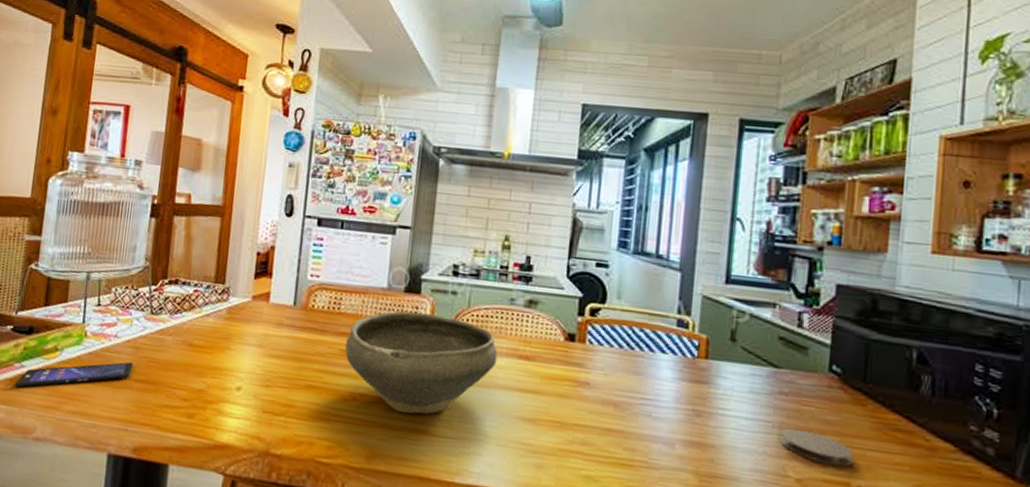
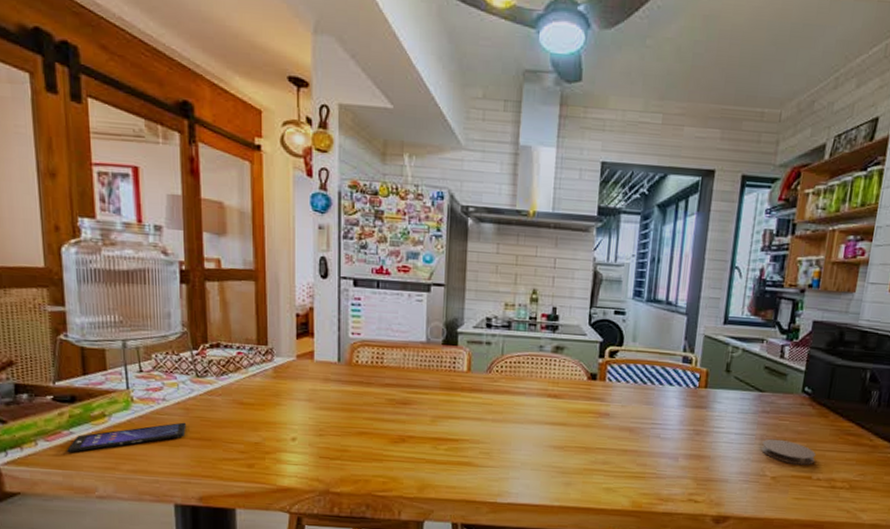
bowl: present [344,311,498,414] -> none [390,361,530,450]

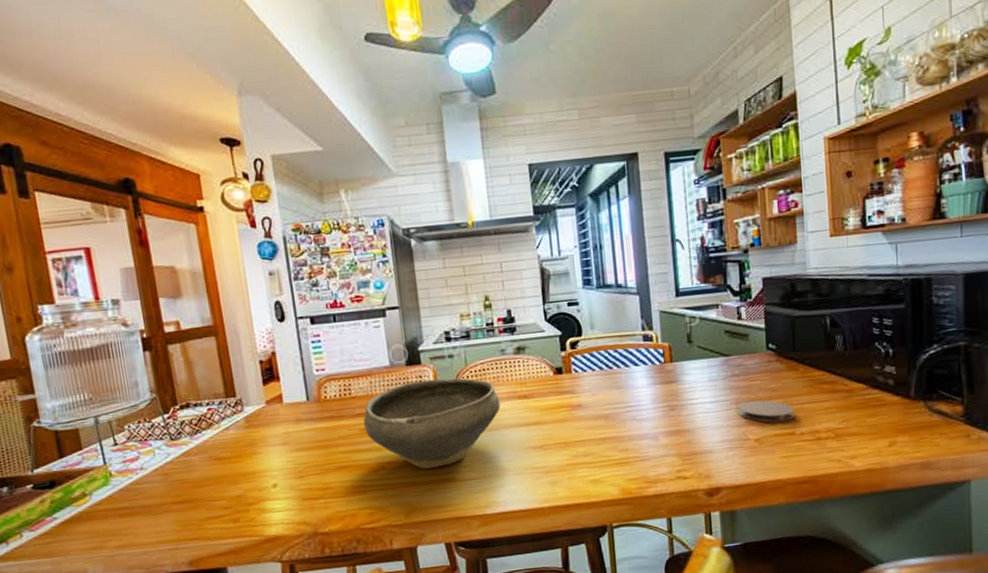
smartphone: present [67,422,187,453] -> none [52,488,167,539]
bowl: none [390,361,530,450] -> present [363,378,501,469]

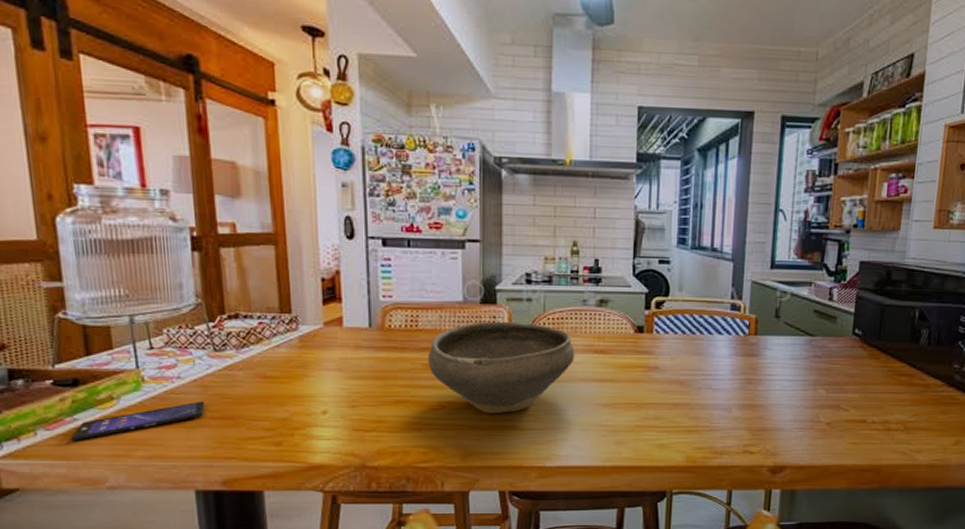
smartphone: none [52,488,167,539] -> present [71,401,205,442]
coaster: present [738,400,794,423] -> none [815,383,869,408]

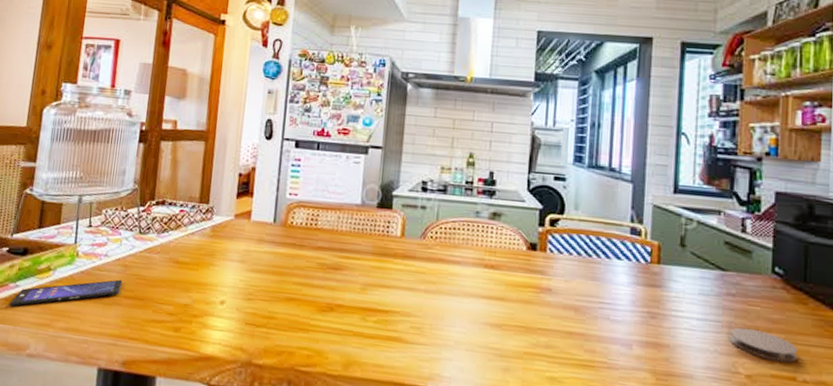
bowl: present [427,321,575,413] -> none [322,225,465,323]
coaster: none [815,383,869,408] -> present [730,327,797,363]

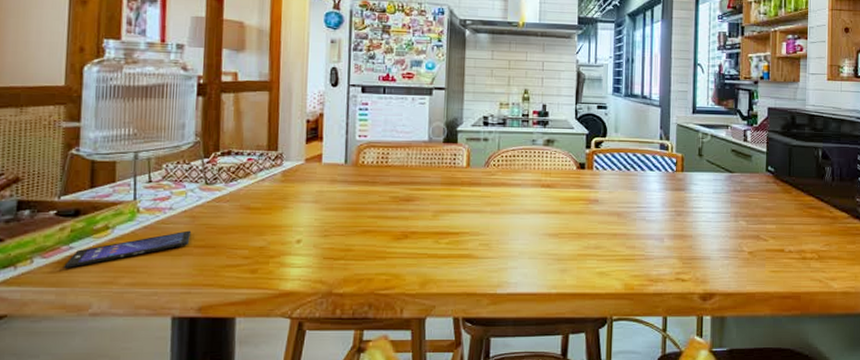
coaster: present [730,327,797,363] -> none [737,215,785,239]

